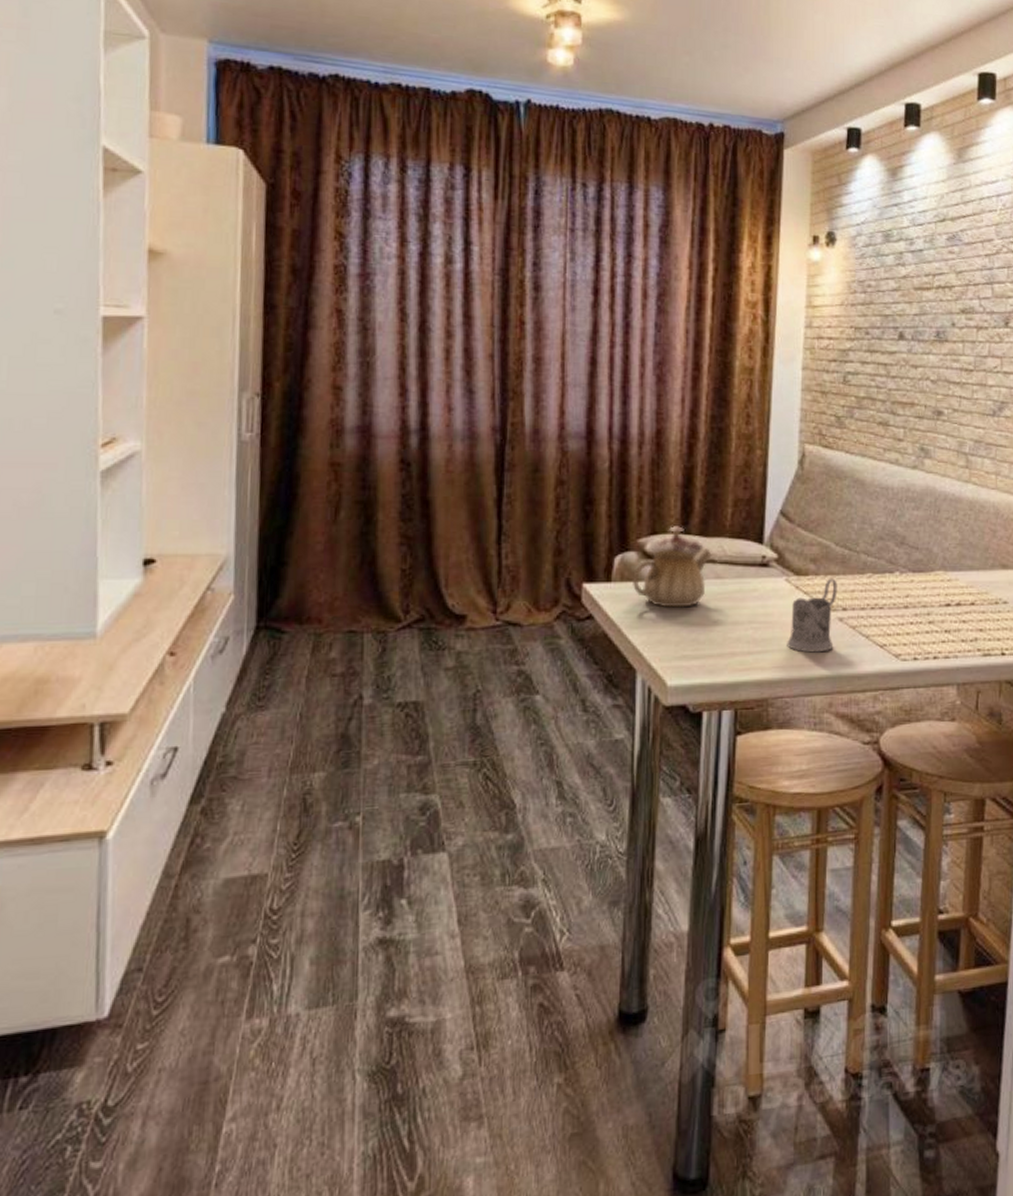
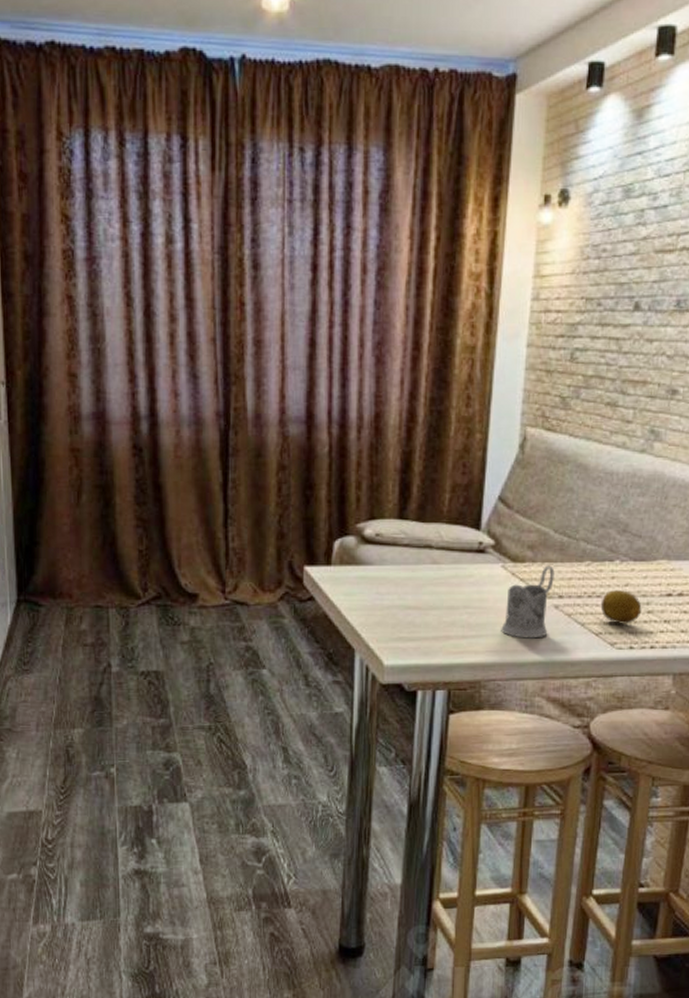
teapot: present [633,526,712,608] -> none [352,511,429,592]
fruit: none [883,601,923,635] -> present [600,590,642,624]

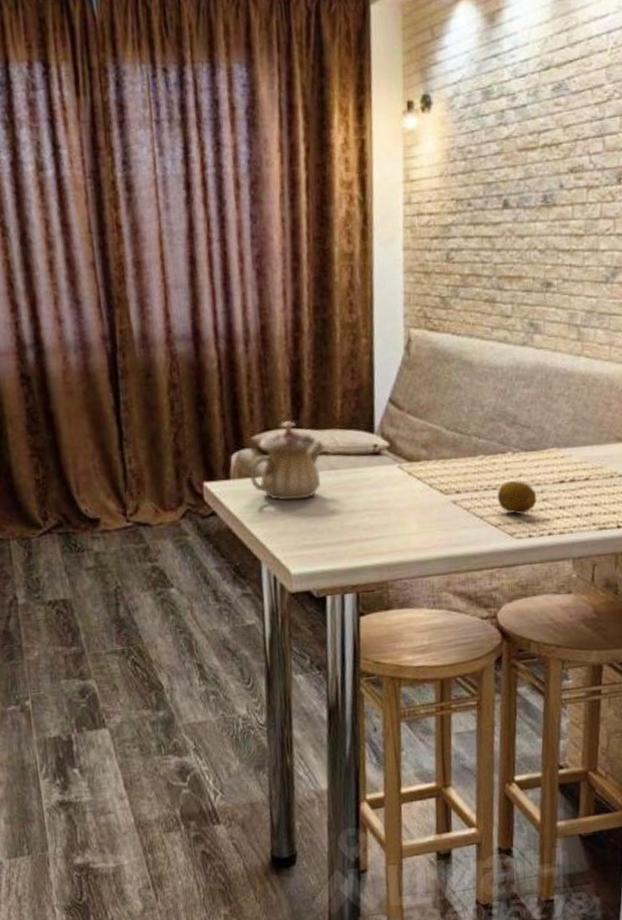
teapot: none [352,511,429,592] -> present [250,421,325,501]
tea glass holder: present [501,565,555,639] -> none [403,462,450,536]

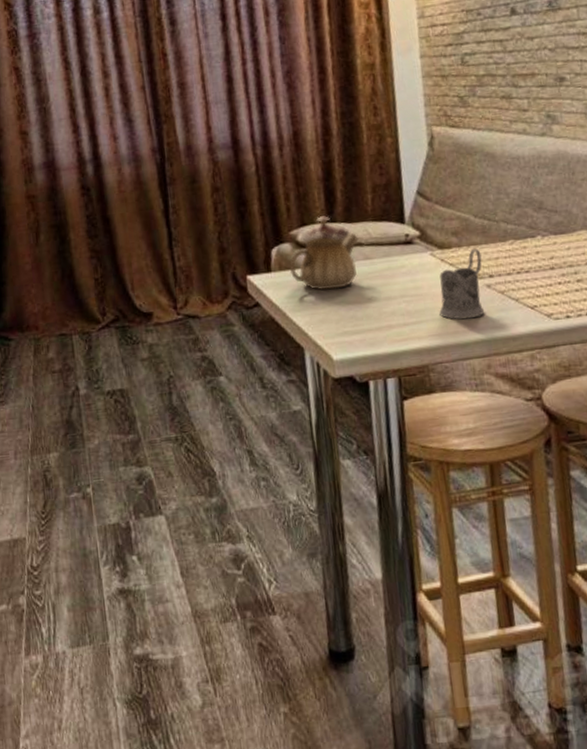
tea glass holder: none [403,462,450,536] -> present [439,248,485,320]
fruit: present [497,481,537,514] -> none [530,263,572,296]

